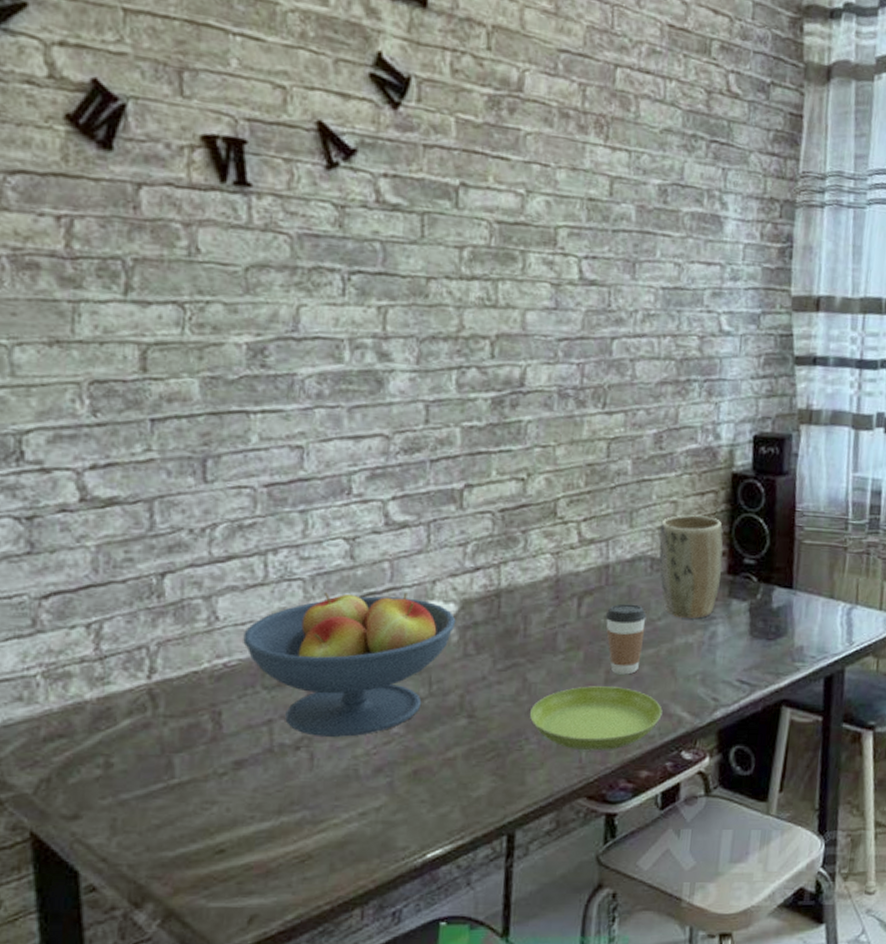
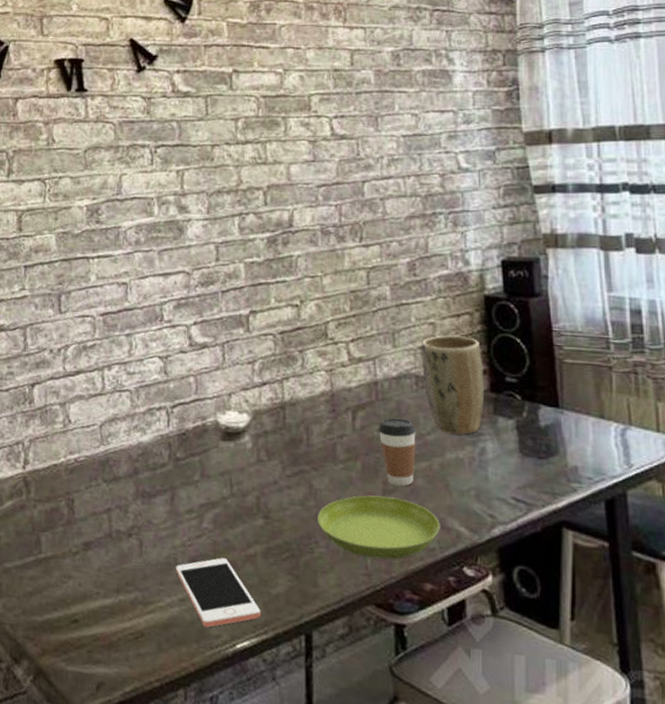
fruit bowl: present [243,592,456,737] -> none [88,402,250,529]
cell phone: none [355,764,458,840] -> present [175,558,261,628]

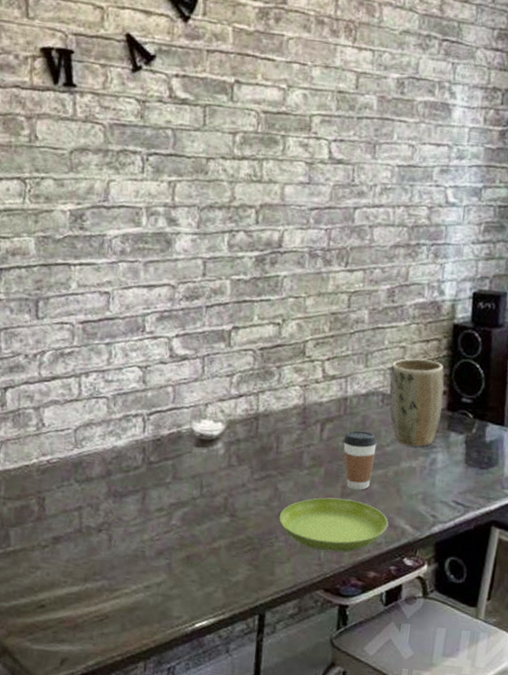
cell phone: present [175,558,261,628] -> none [142,550,220,610]

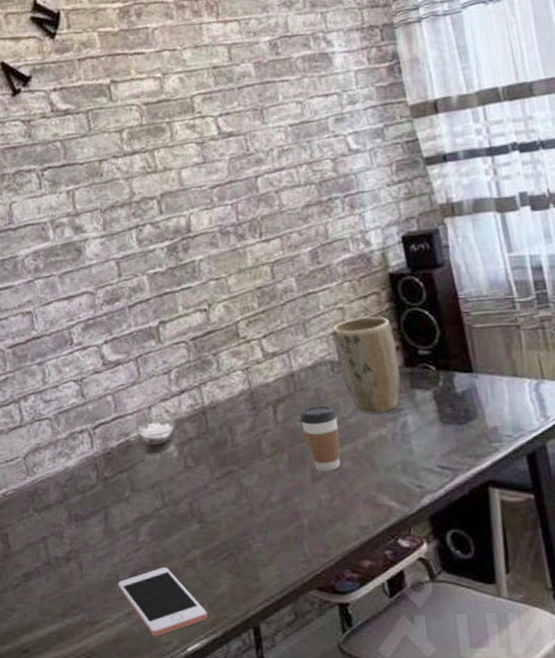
cell phone: none [142,550,220,610] -> present [117,567,208,637]
saucer: present [279,497,389,553] -> none [250,483,372,546]

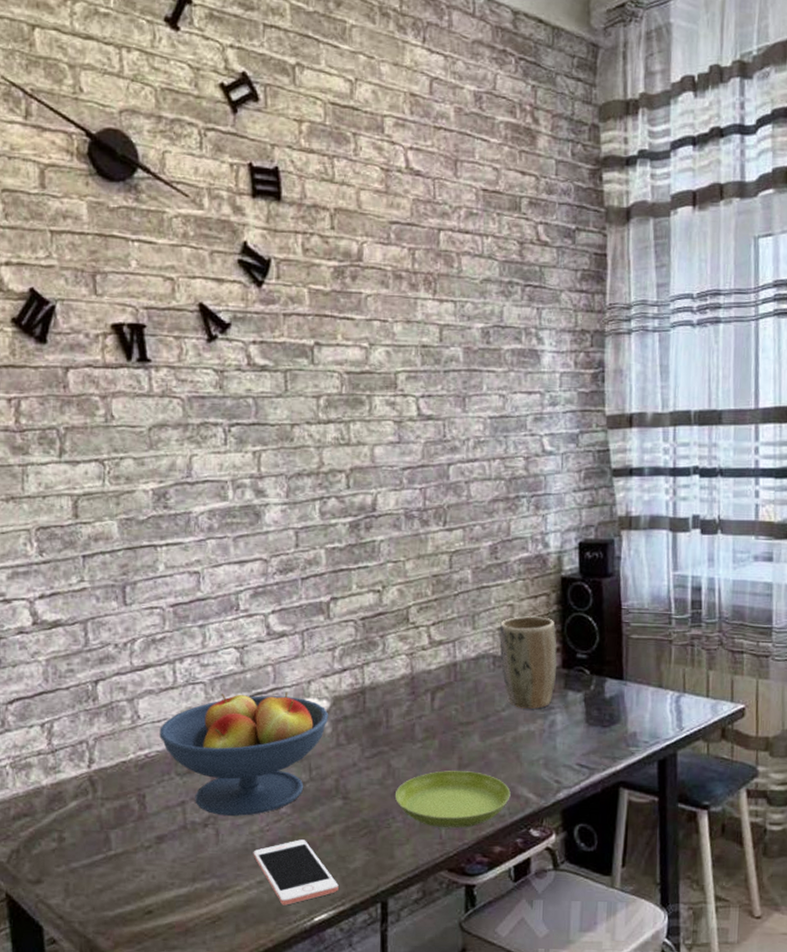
fruit bowl: none [13,419,174,549] -> present [159,691,329,816]
saucer: none [250,483,372,546] -> present [394,770,511,829]
coffee cup: present [299,405,341,472] -> none [455,697,492,760]

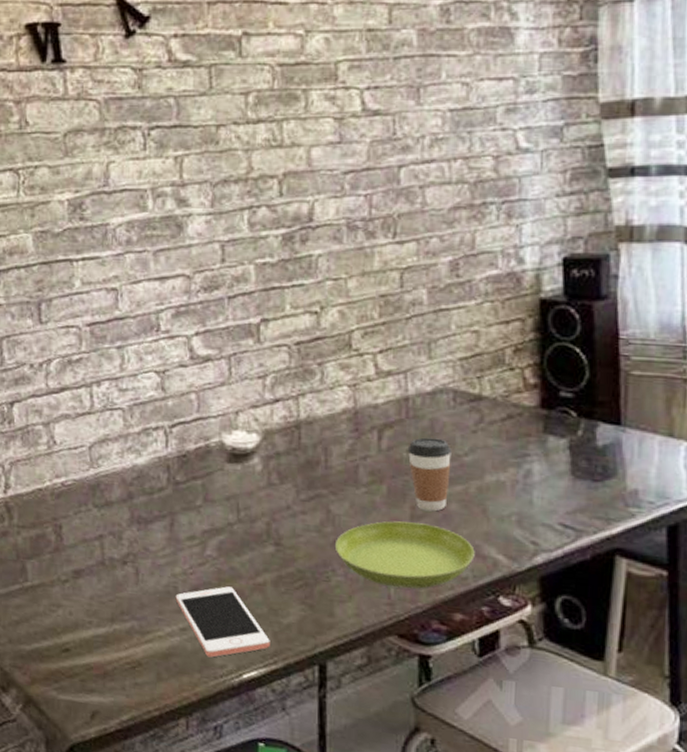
fruit bowl: present [159,691,329,816] -> none [76,421,259,556]
coffee cup: none [455,697,492,760] -> present [407,437,452,512]
plant pot: present [499,616,557,709] -> none [461,345,534,455]

